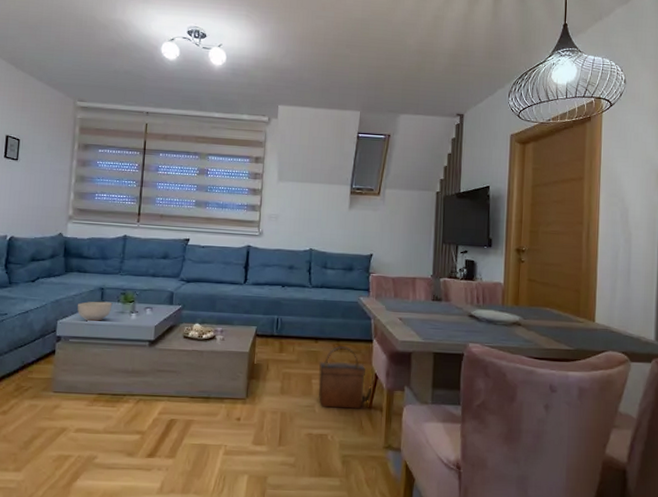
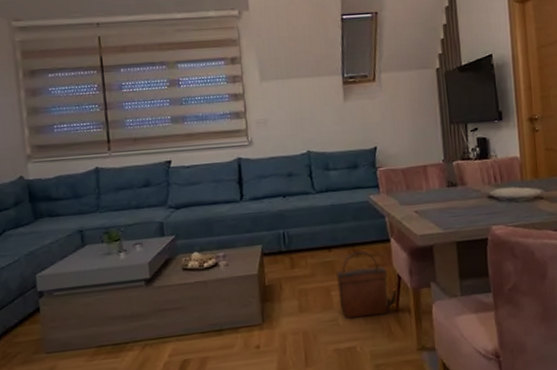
bowl: present [77,301,113,322] -> none [55,244,97,270]

